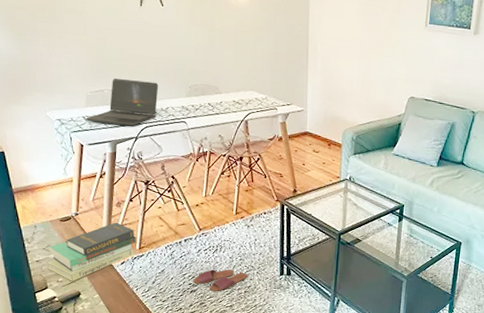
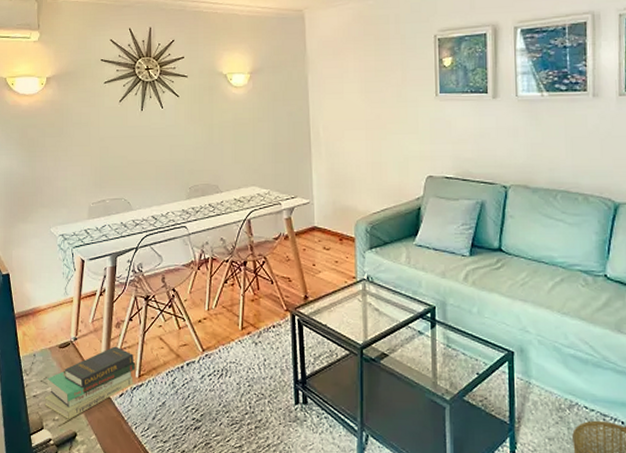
laptop computer: present [86,77,159,127] -> none [87,186,159,236]
slippers: present [193,269,247,291] -> none [197,398,257,427]

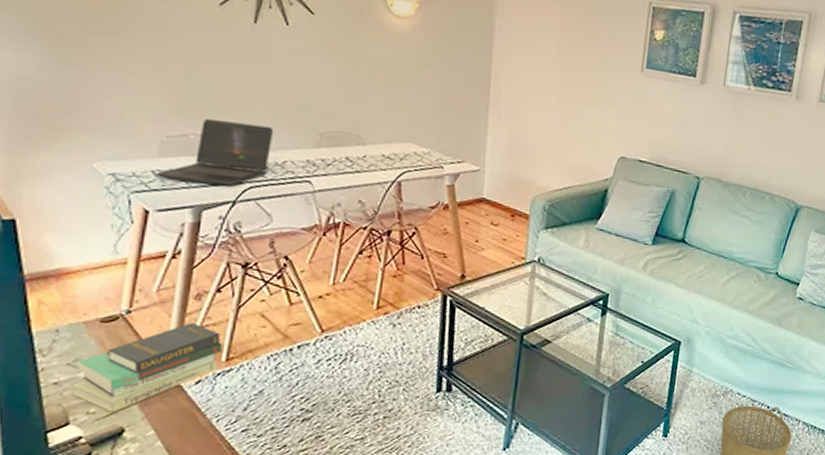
laptop computer: none [87,186,159,236] -> present [156,118,274,187]

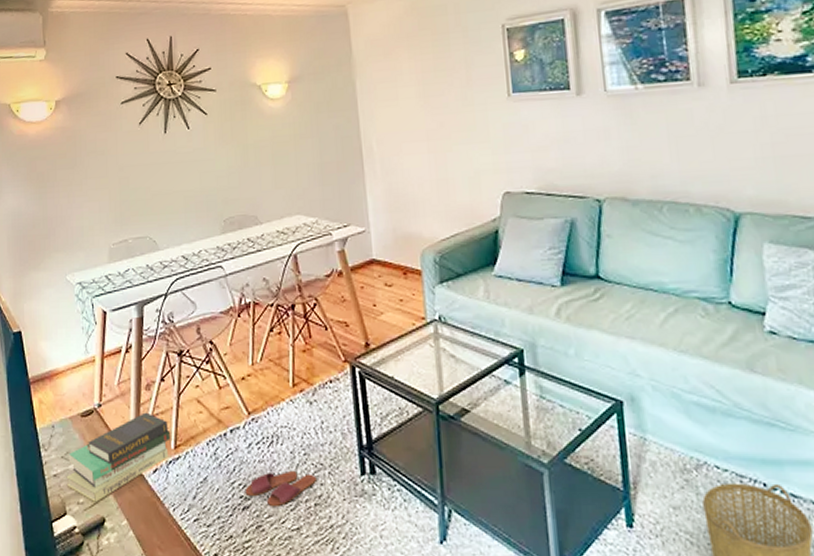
laptop computer: present [156,118,274,187] -> none [108,221,189,282]
slippers: none [307,386,389,418] -> present [245,470,316,506]

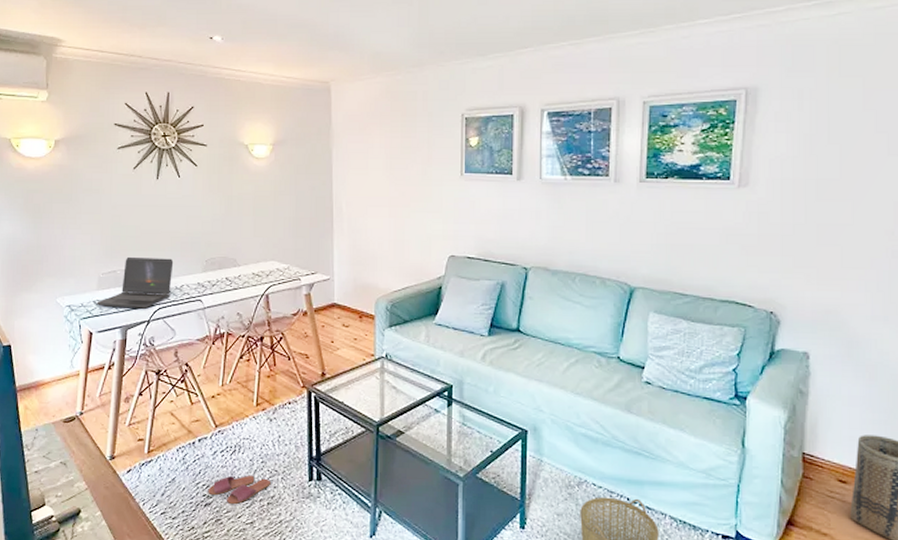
books: present [66,412,171,503] -> none [46,421,145,497]
laptop computer: none [108,221,189,282] -> present [96,256,174,309]

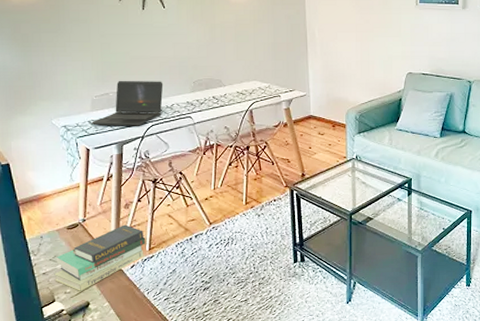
books: none [46,421,145,497] -> present [54,224,146,292]
slippers: present [208,475,270,504] -> none [206,261,261,286]

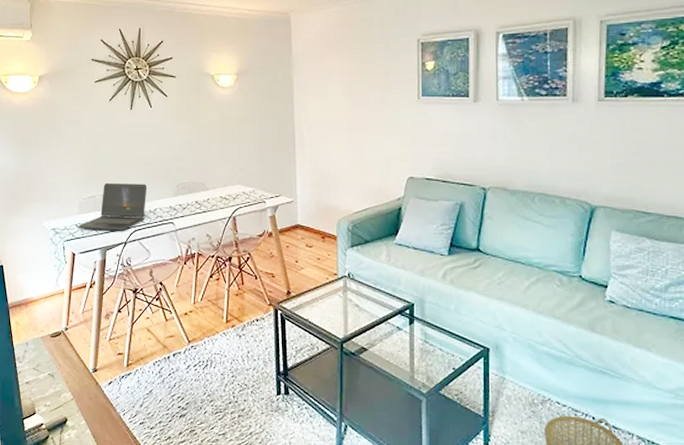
books: present [54,224,146,292] -> none [36,336,124,406]

